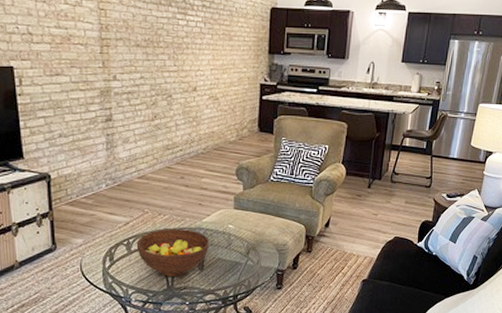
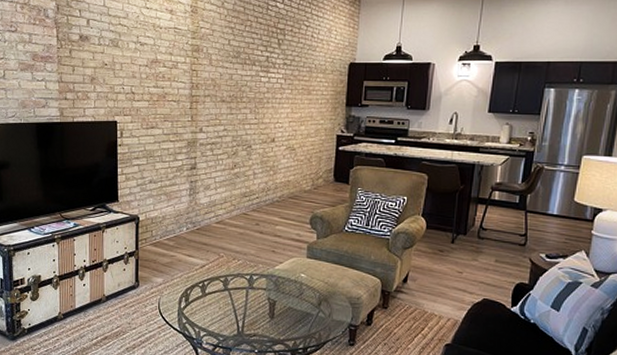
fruit bowl: present [136,228,210,277] -> none [210,273,281,323]

